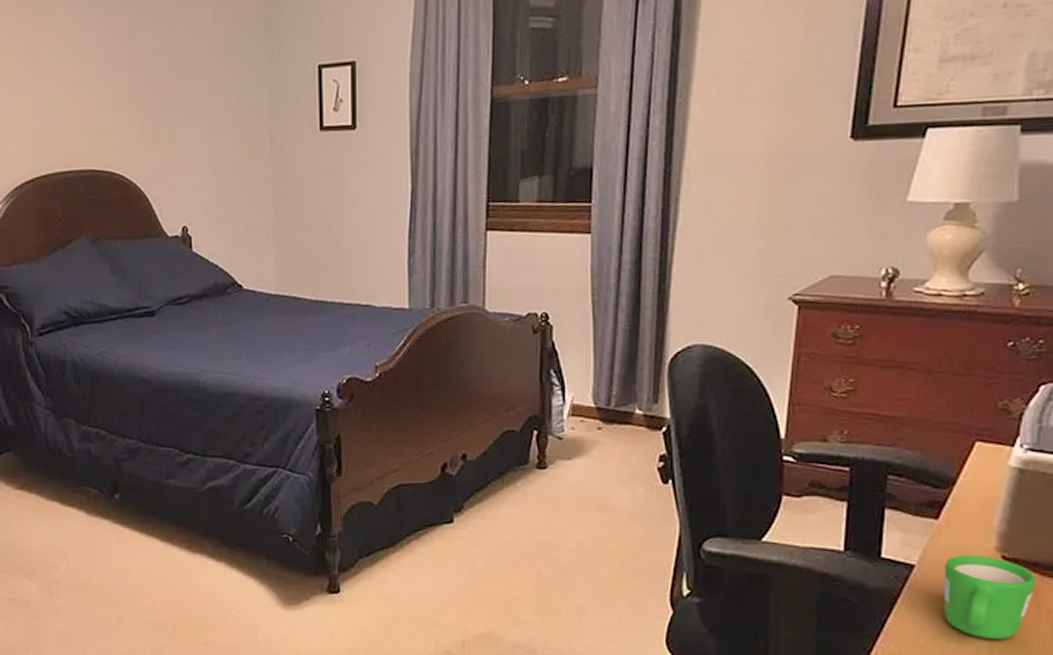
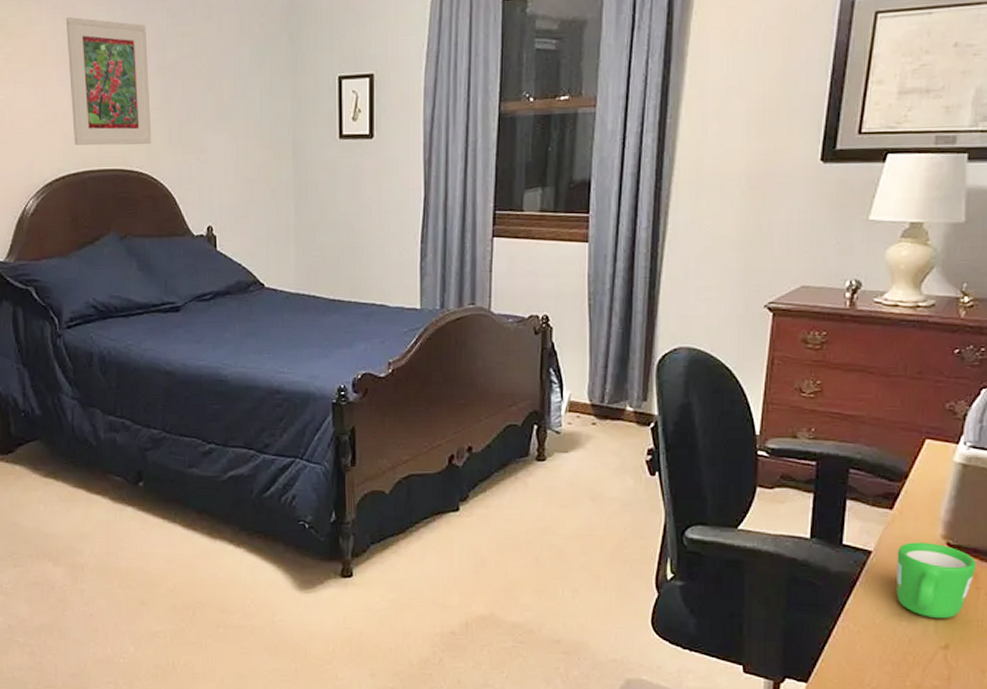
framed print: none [33,14,124,146] -> present [65,17,152,146]

